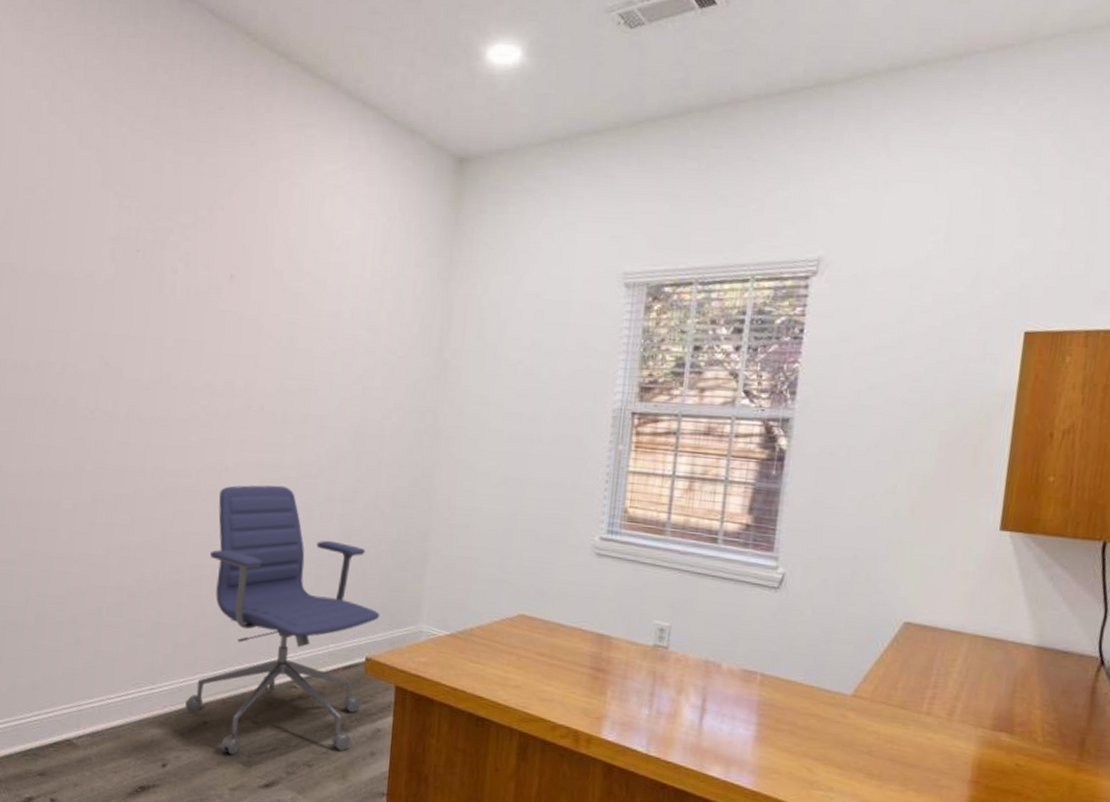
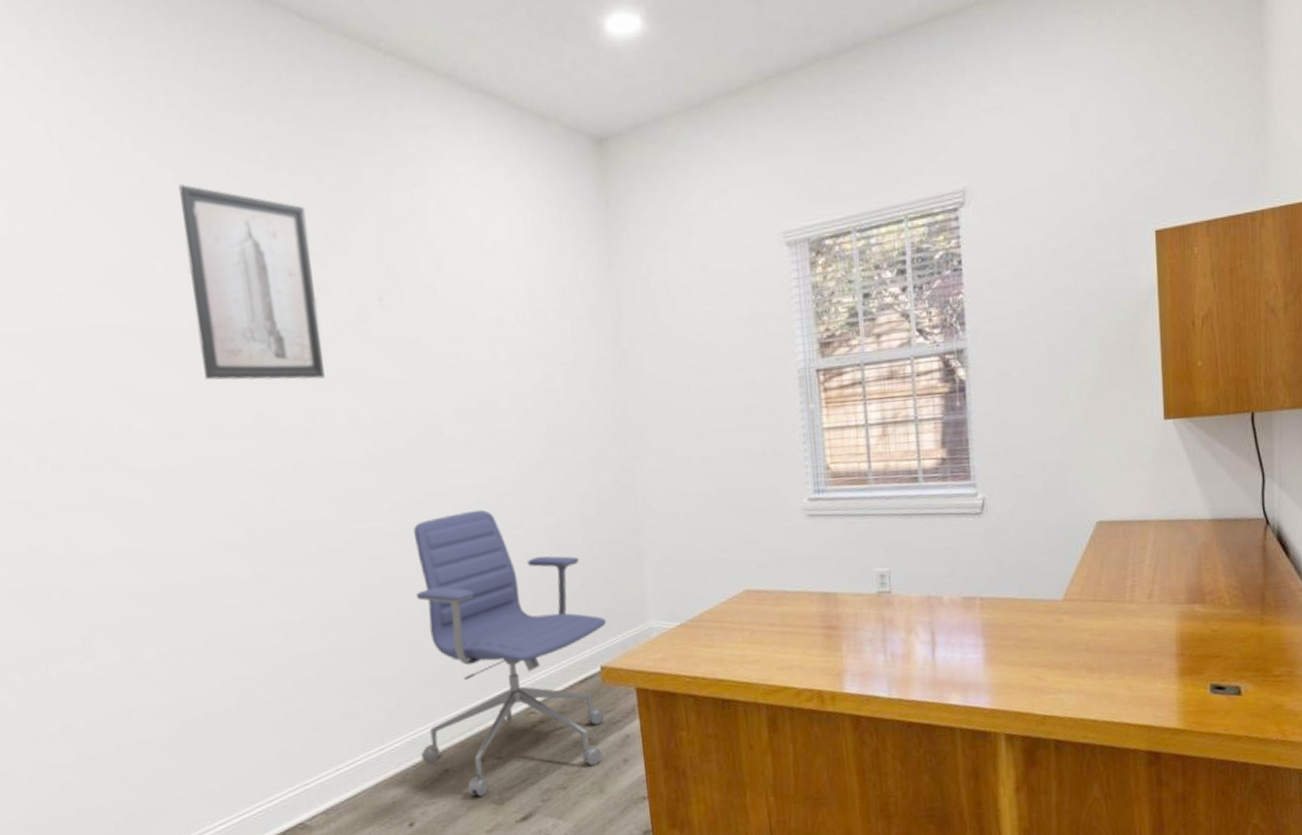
wall art: none [68,148,183,340] -> present [178,184,325,381]

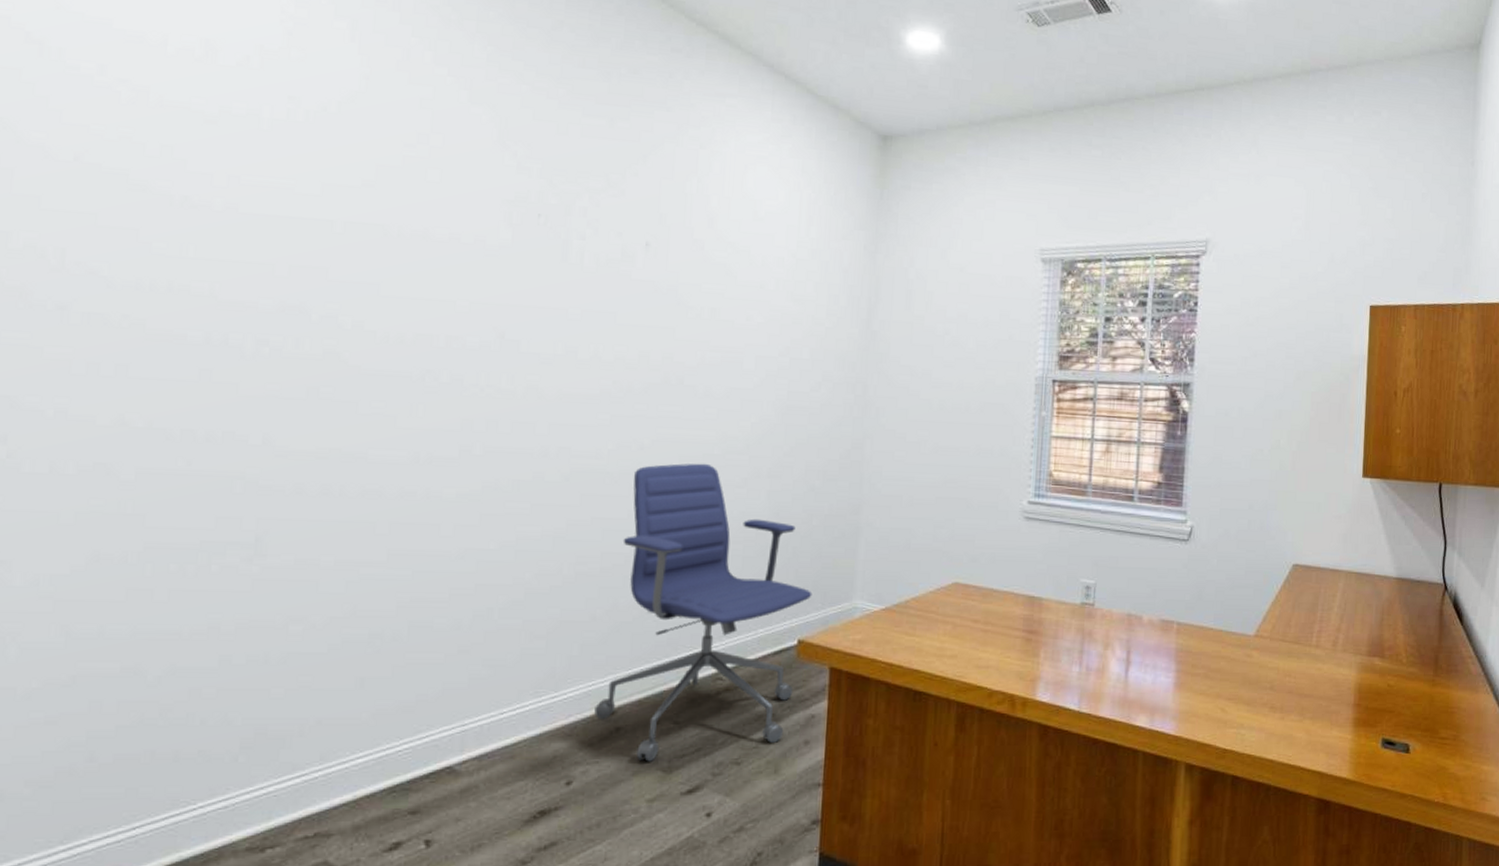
wall art: present [178,184,325,381] -> none [454,104,592,310]

